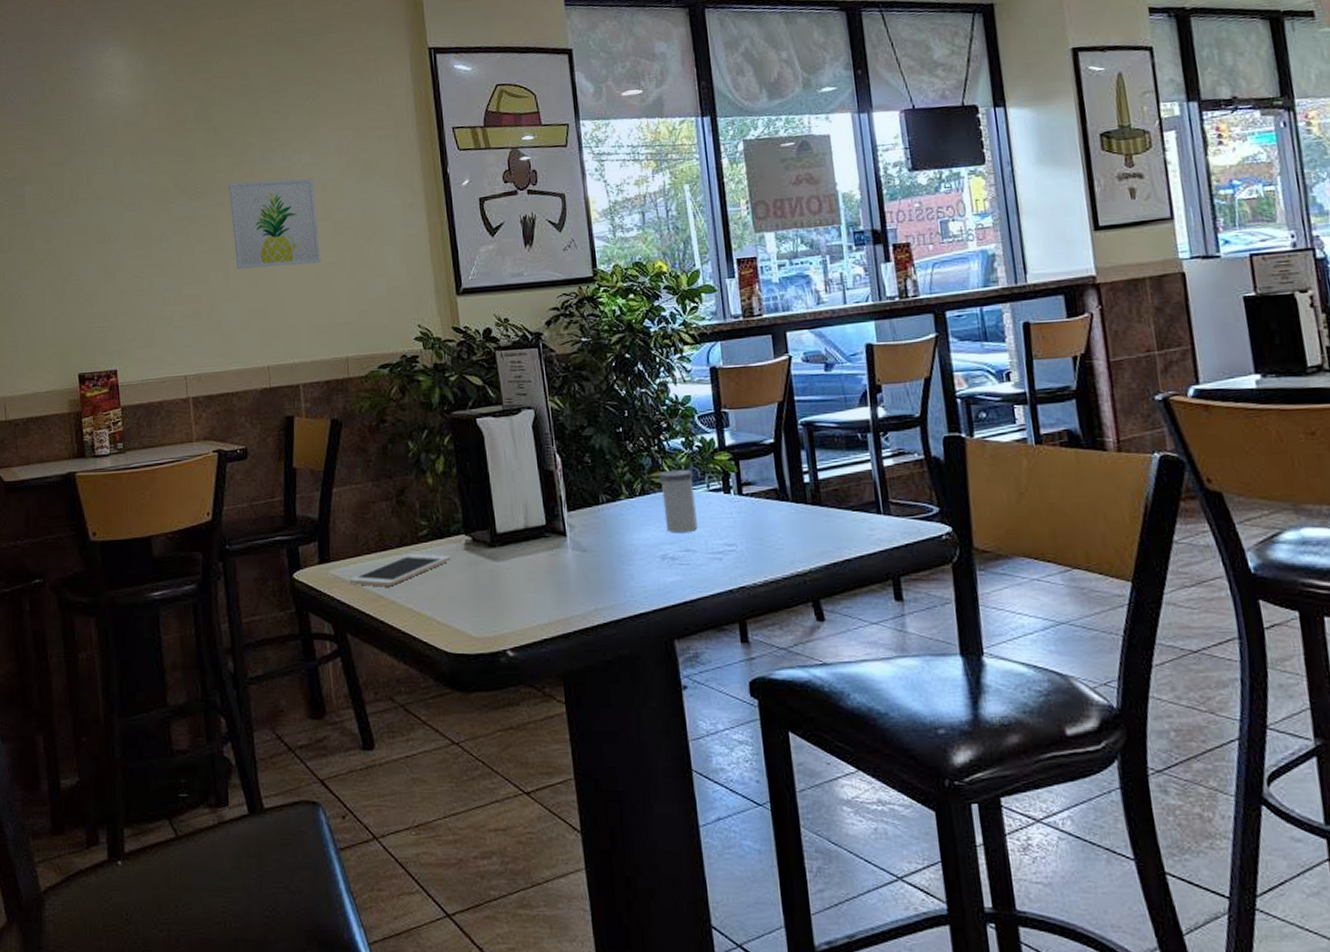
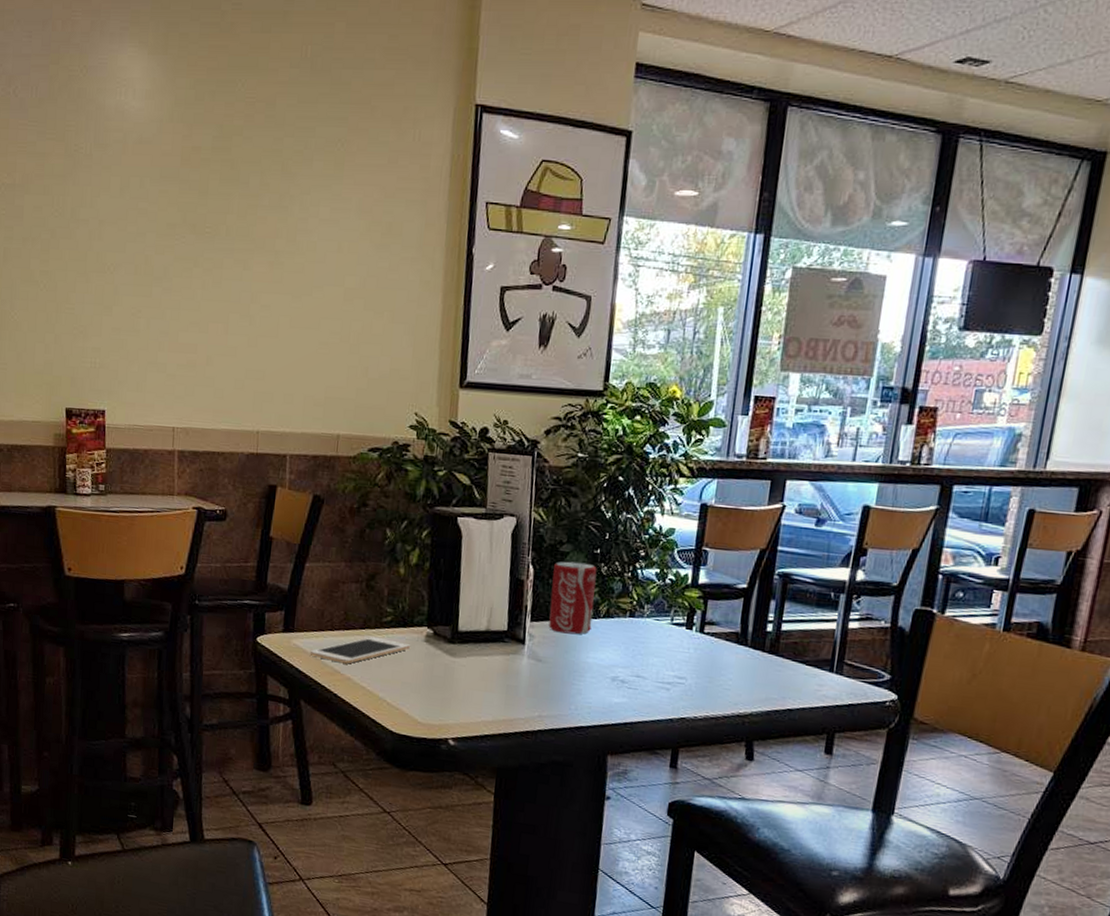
wall art: present [229,178,322,269] -> none [237,227,329,330]
beverage can: none [580,443,630,519] -> present [548,561,597,635]
salt shaker: present [659,469,697,533] -> none [622,598,661,660]

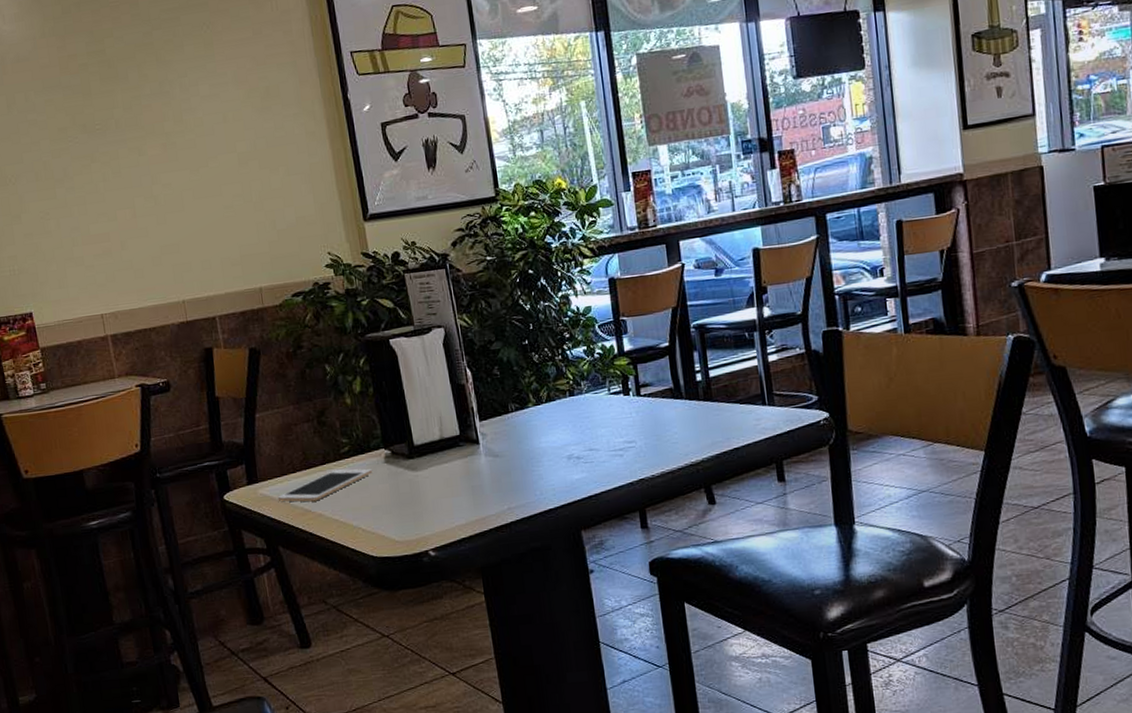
beverage can: present [548,561,597,635] -> none [489,355,538,426]

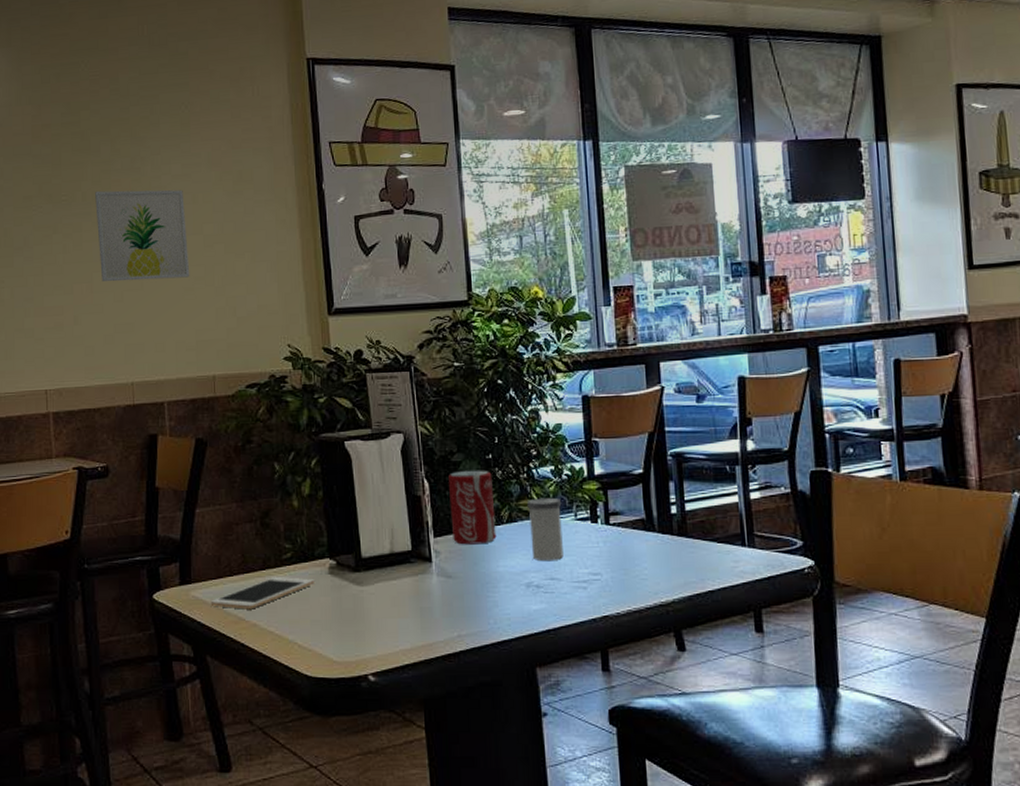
wall art: none [128,110,228,206] -> present [95,189,190,282]
beverage can: none [489,355,538,426] -> present [449,470,497,545]
salt shaker: none [564,375,600,434] -> present [527,497,563,562]

